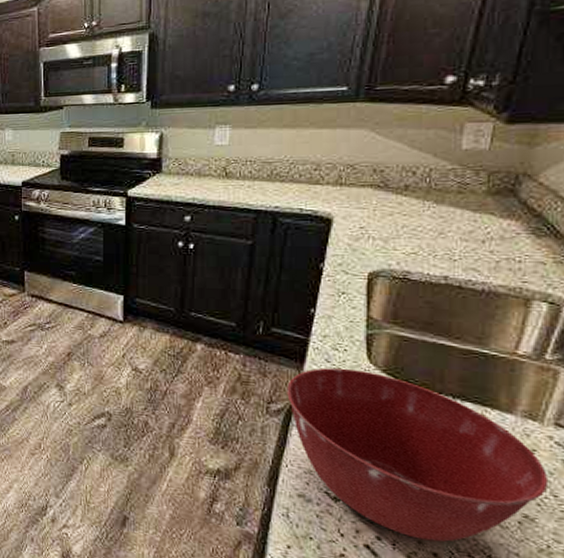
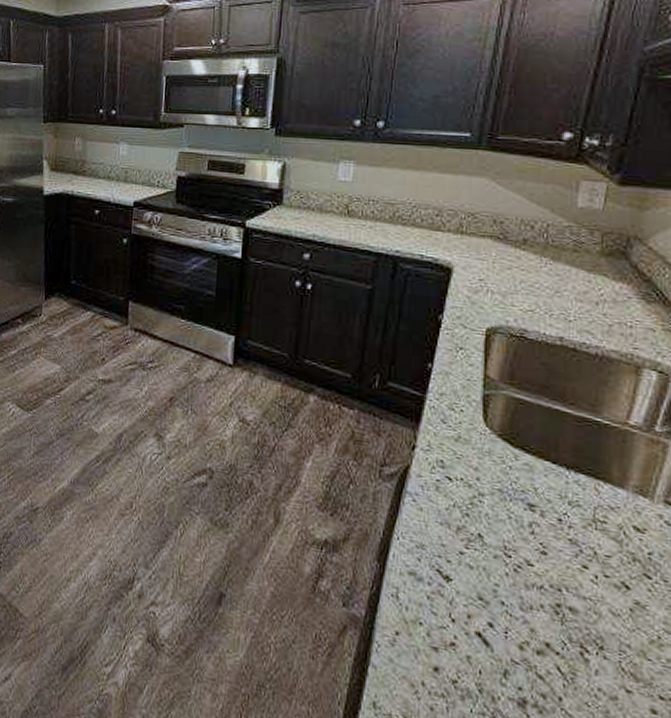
mixing bowl: present [287,367,547,542] -> none [401,429,658,631]

